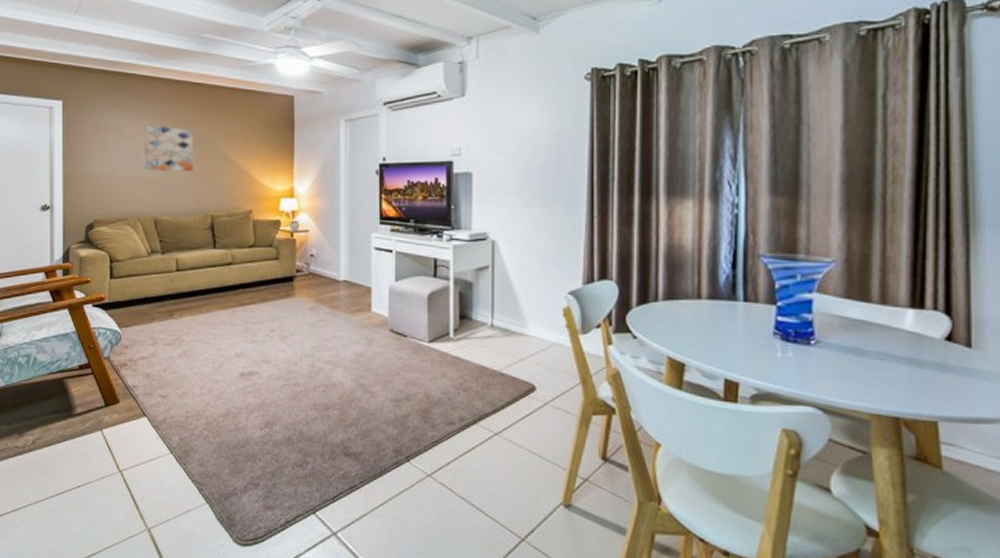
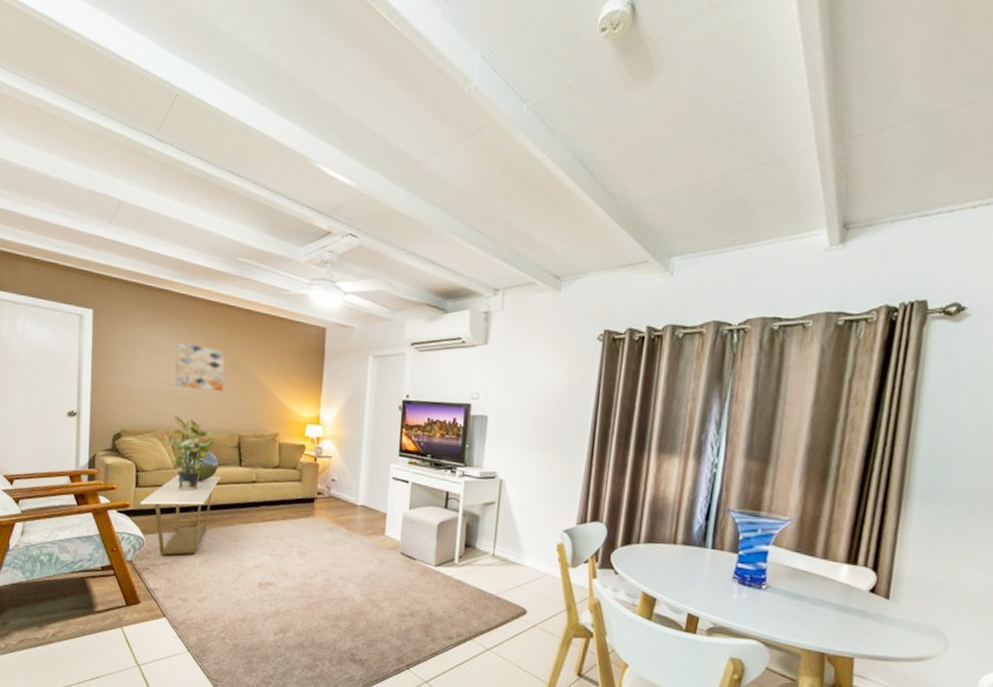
coffee table: none [116,260,195,349] -> present [141,474,220,555]
potted plant: none [140,201,188,279] -> present [168,416,216,491]
decorative sphere: none [154,235,192,268] -> present [181,451,219,482]

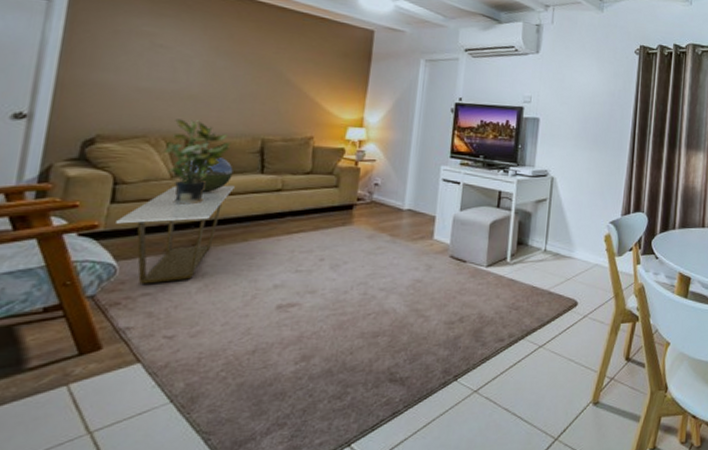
wall art: present [175,342,225,391] -> none [180,37,251,91]

